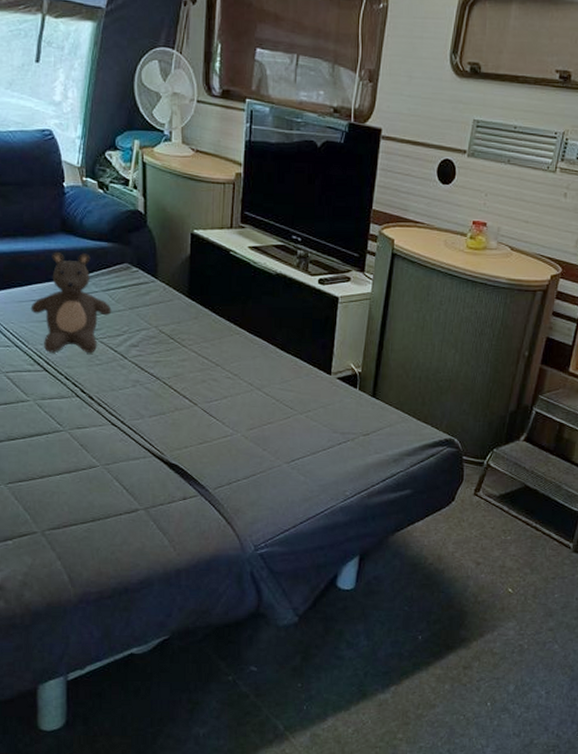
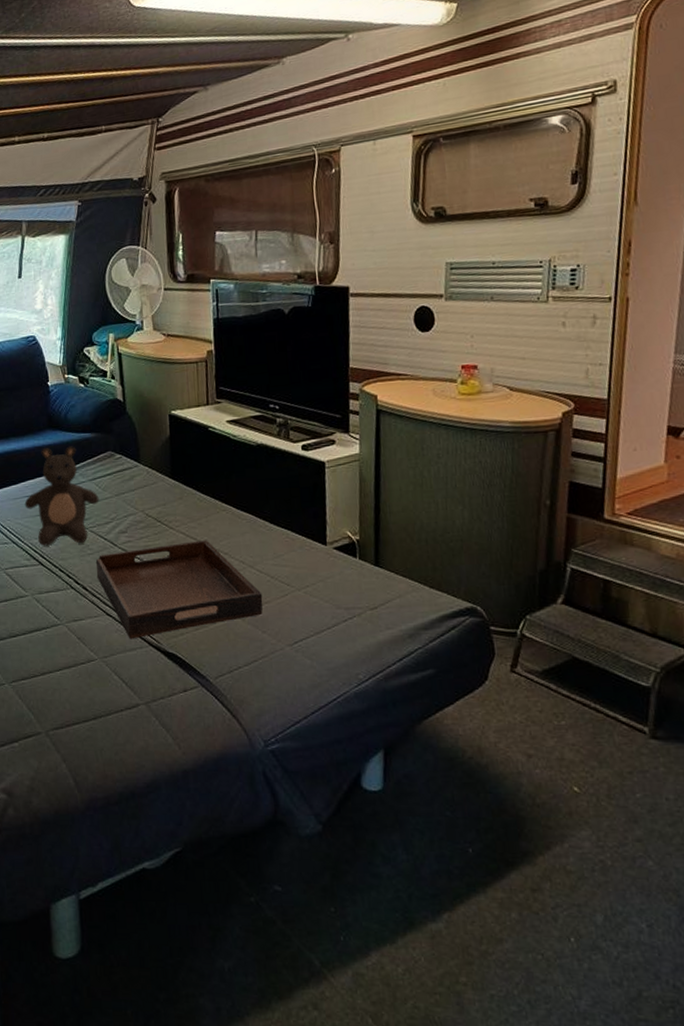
serving tray: none [104,360,267,449] -> present [96,540,263,640]

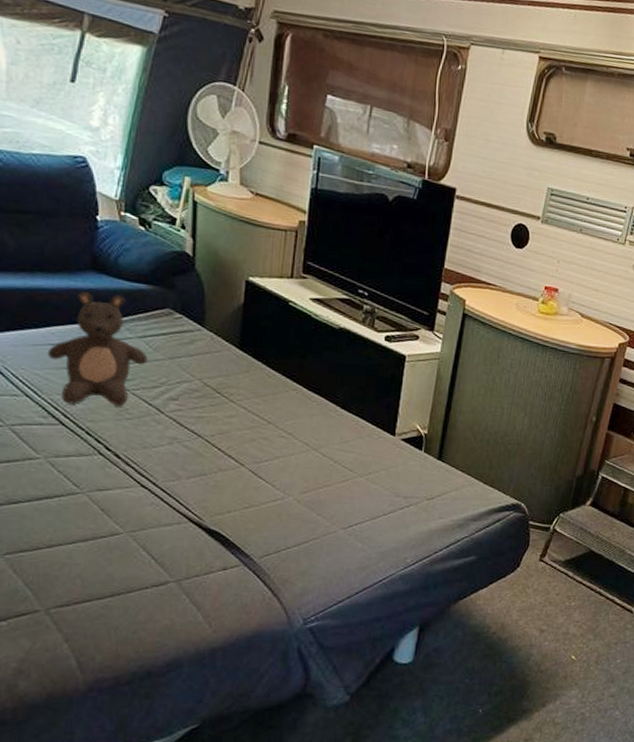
serving tray: present [96,540,263,640] -> none [133,417,323,514]

